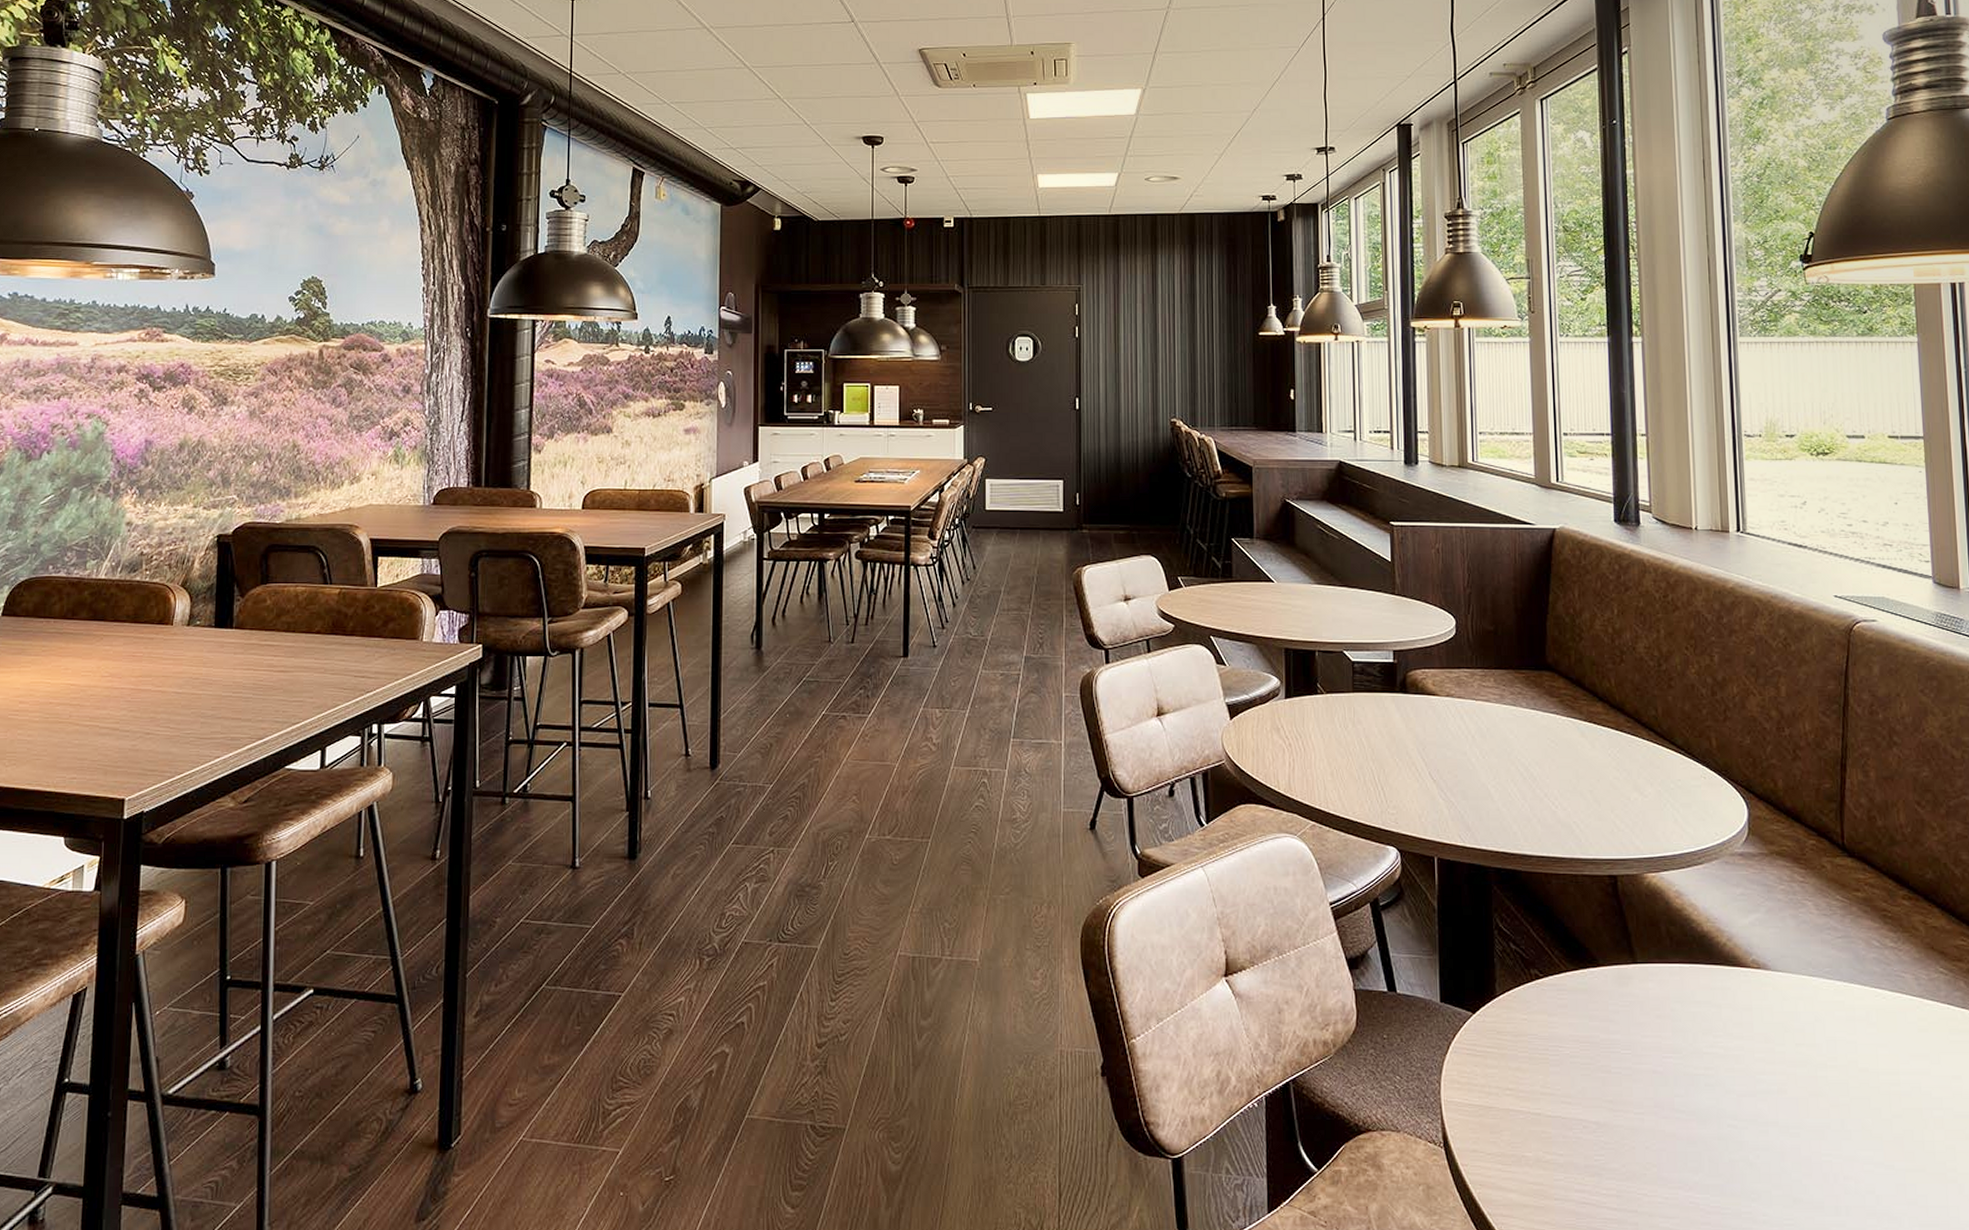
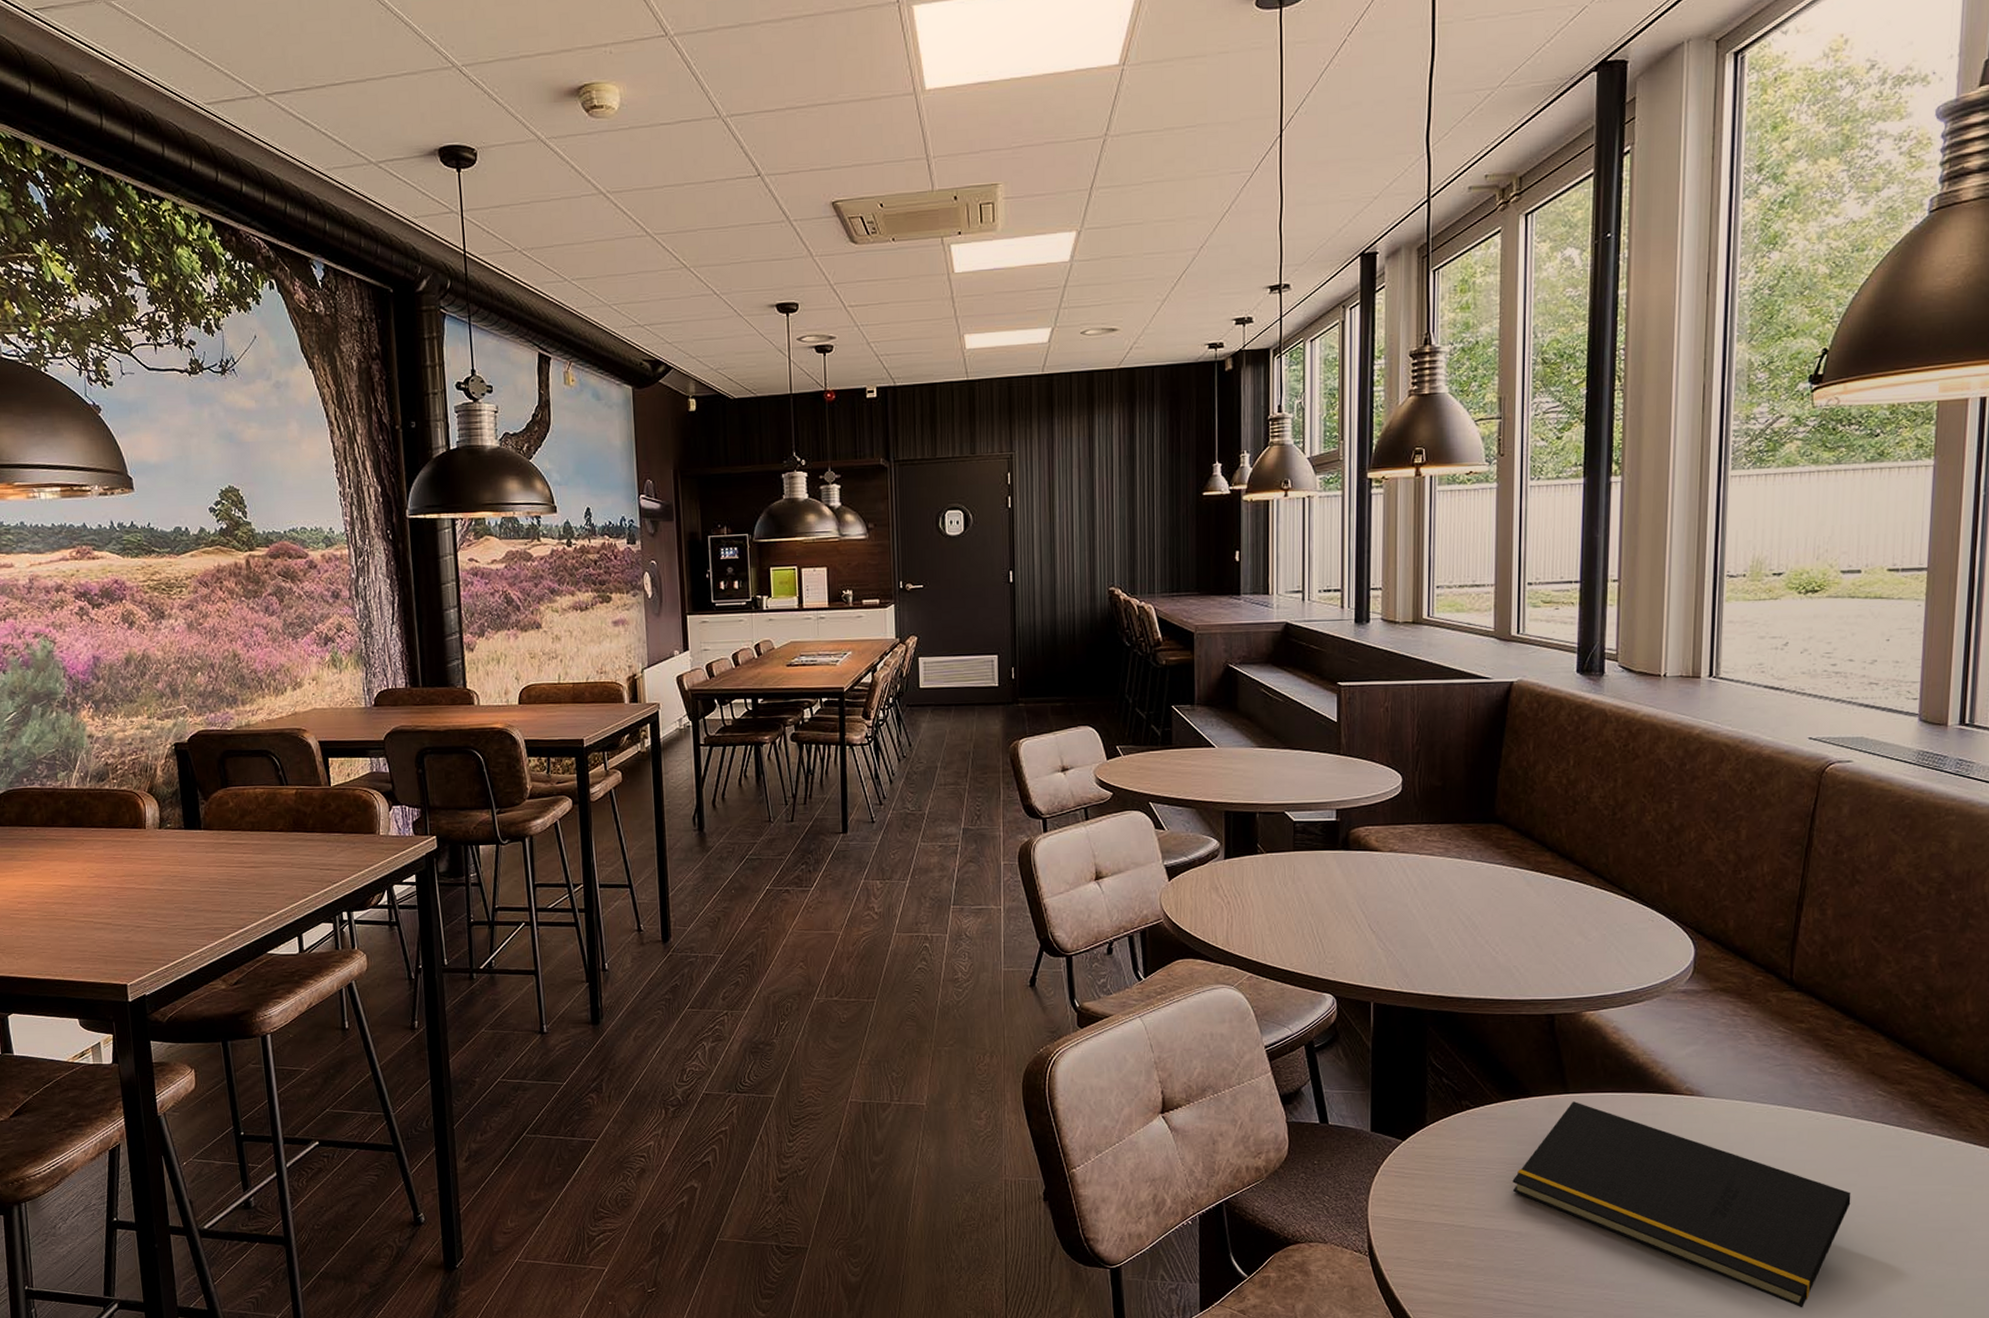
notepad: none [1586,973,1927,1216] -> present [1512,1101,1851,1308]

